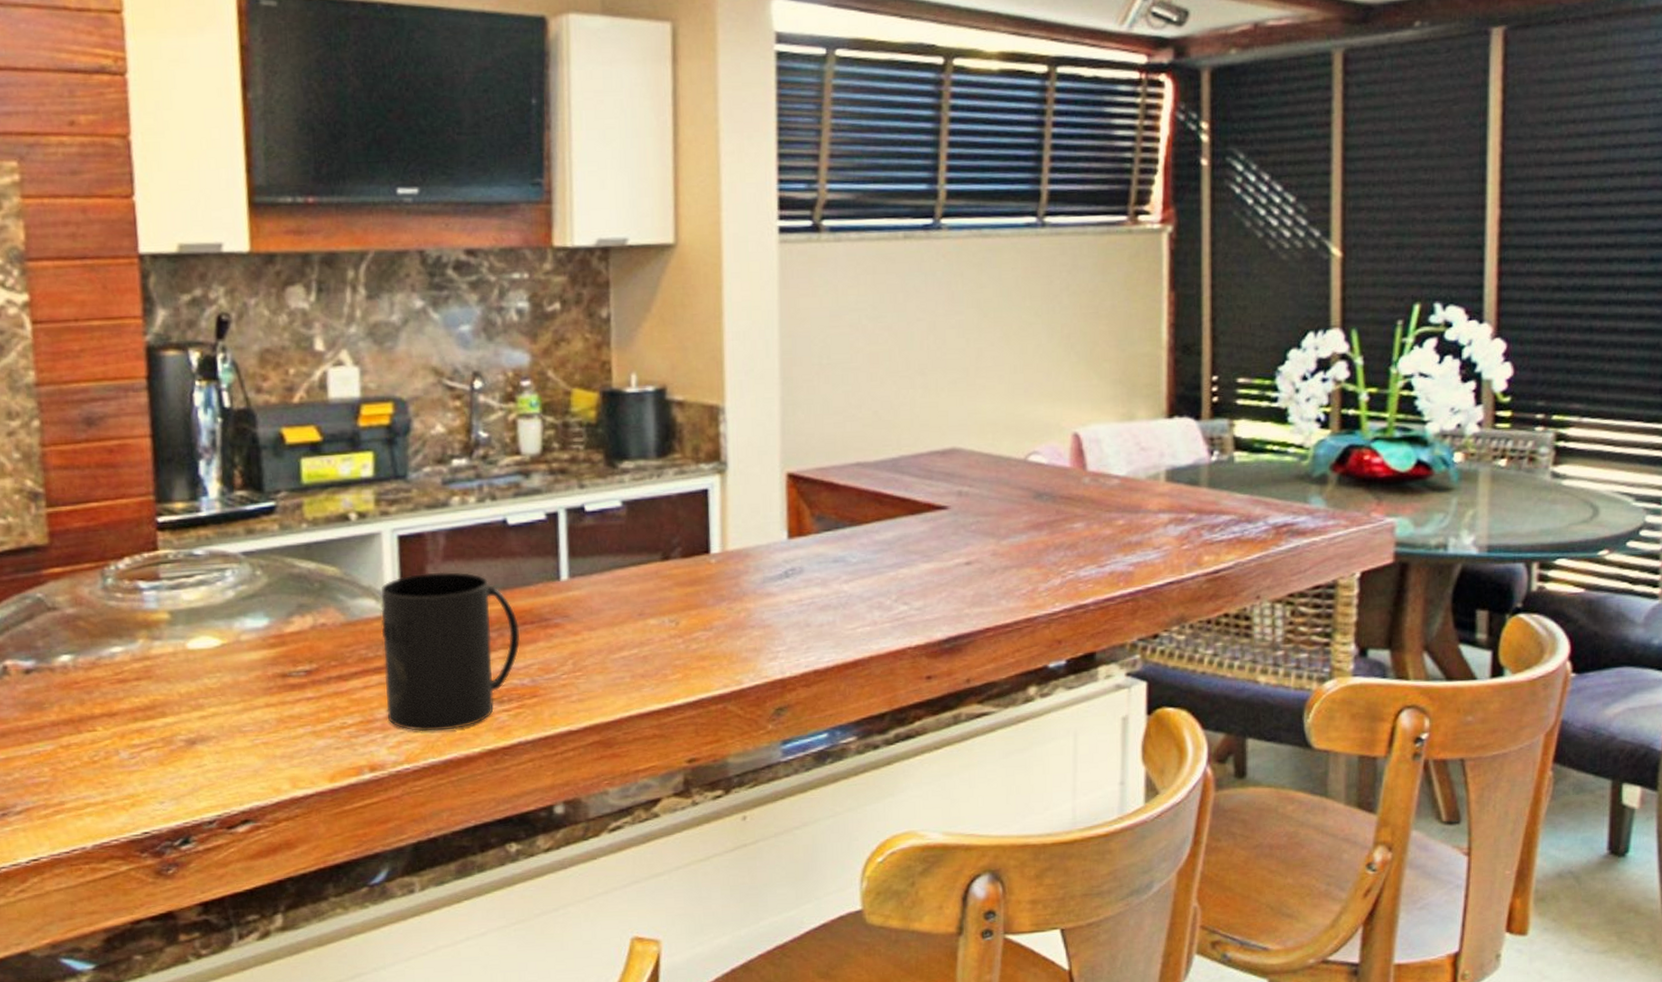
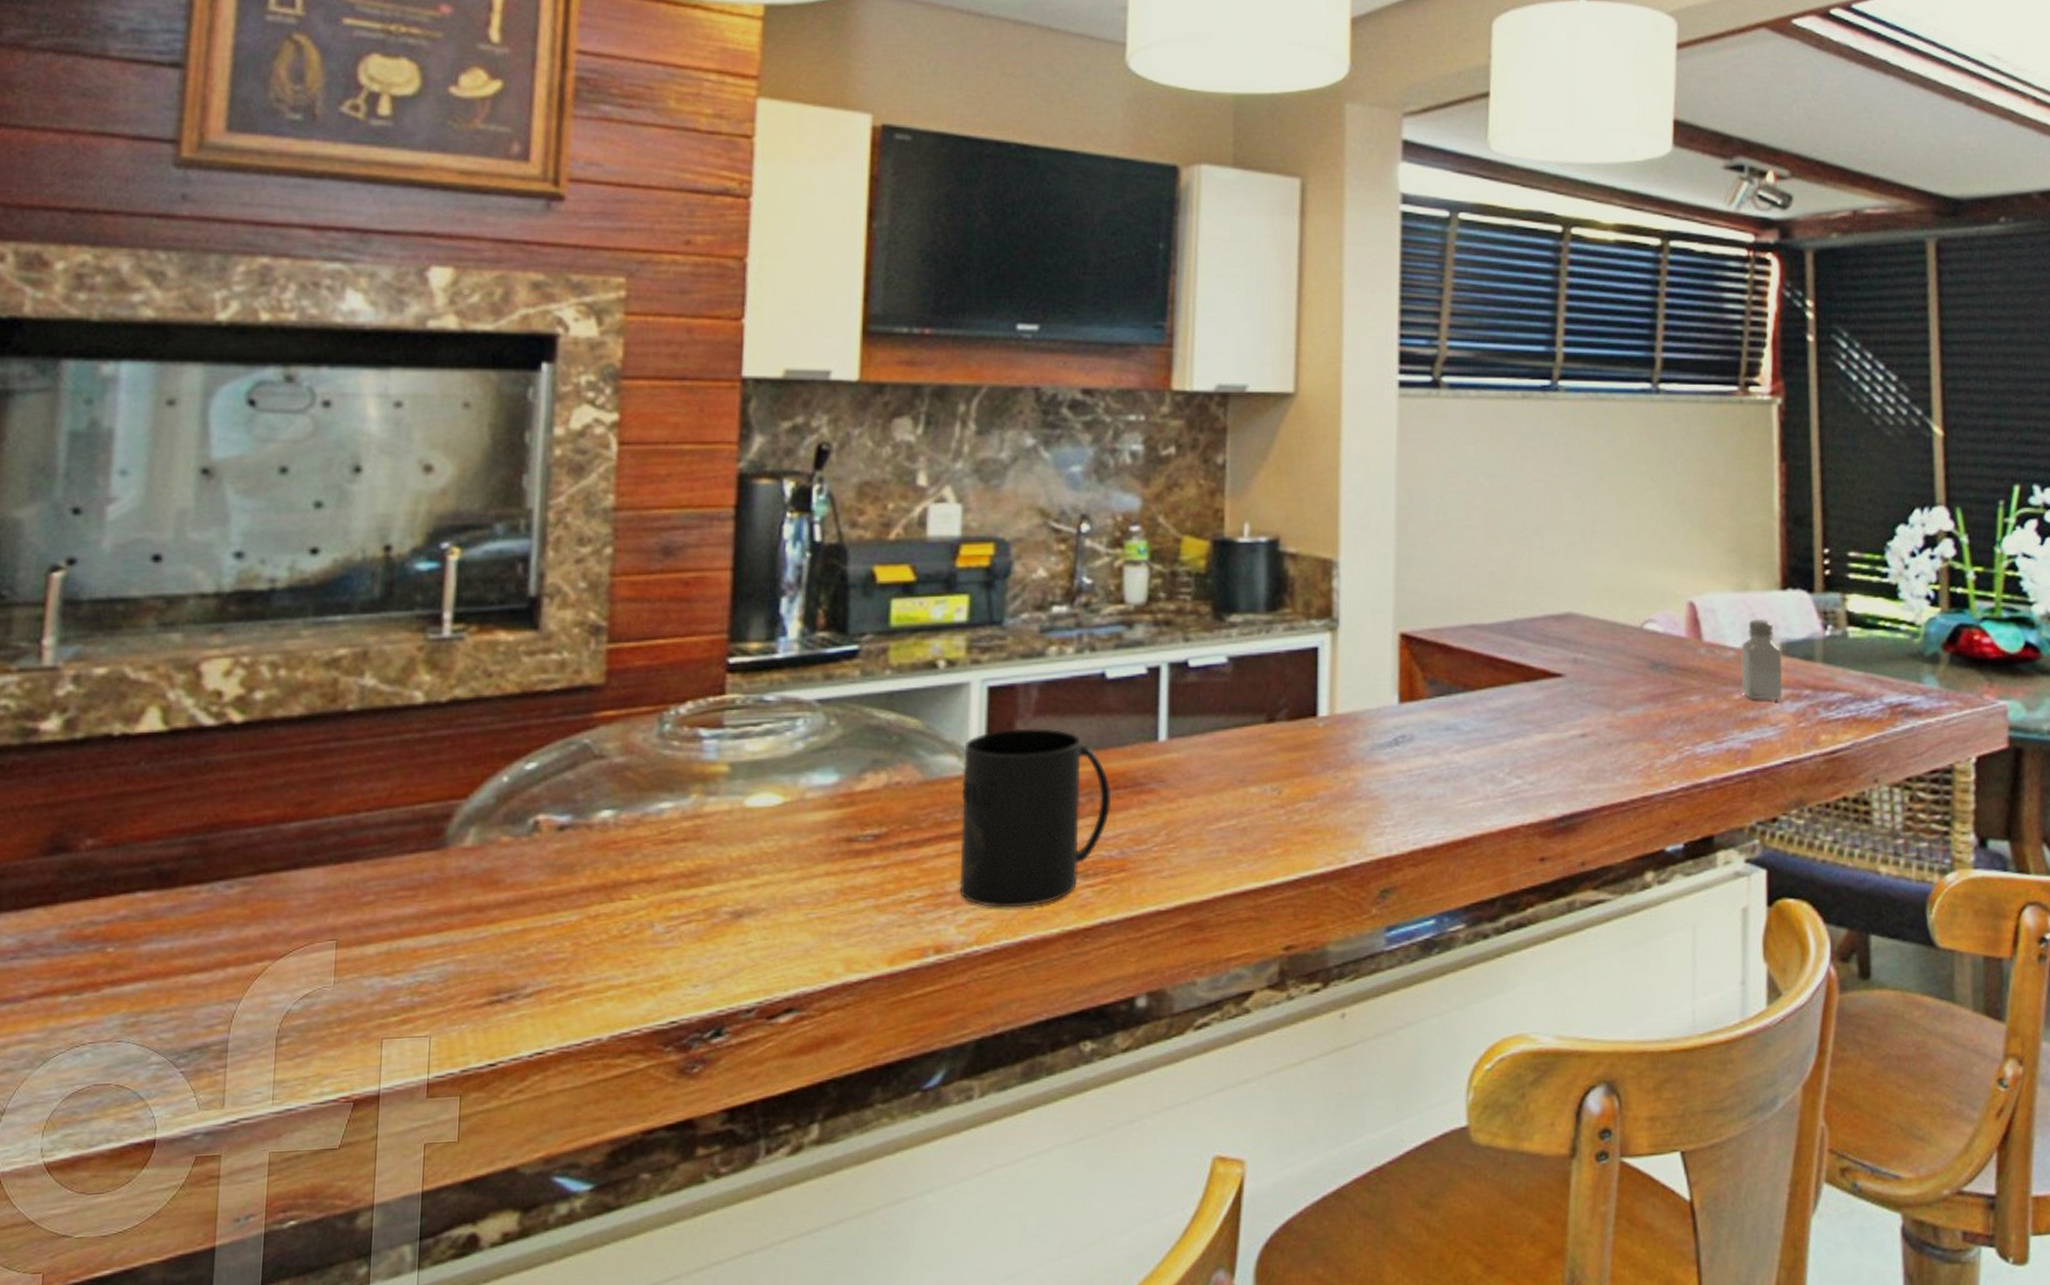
saltshaker: none [1125,448,1167,525] -> present [1741,620,1783,701]

